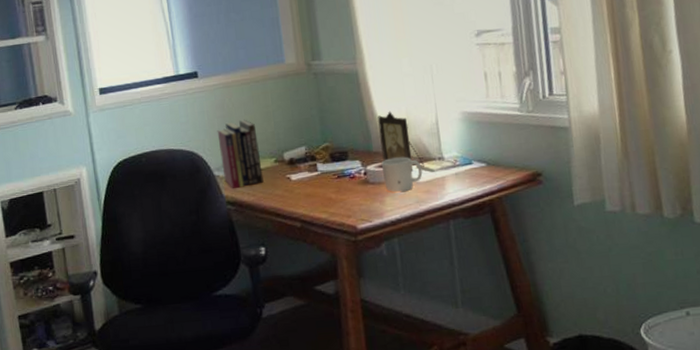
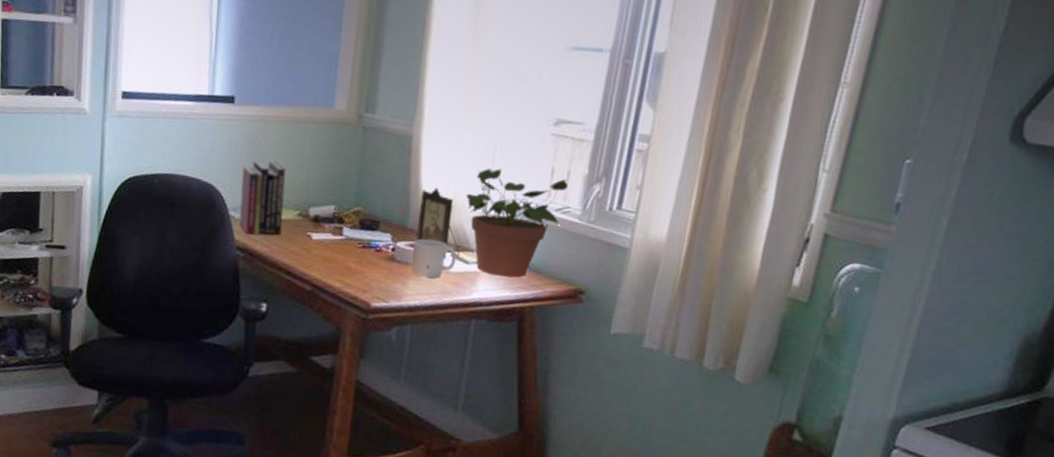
potted plant: none [416,80,516,177] -> present [466,168,577,278]

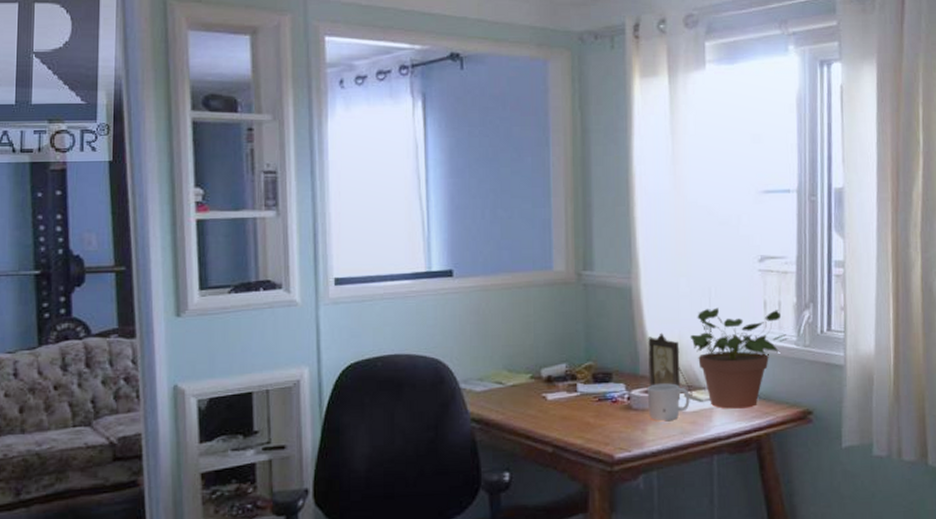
books: present [239,160,286,236] -> none [468,328,516,404]

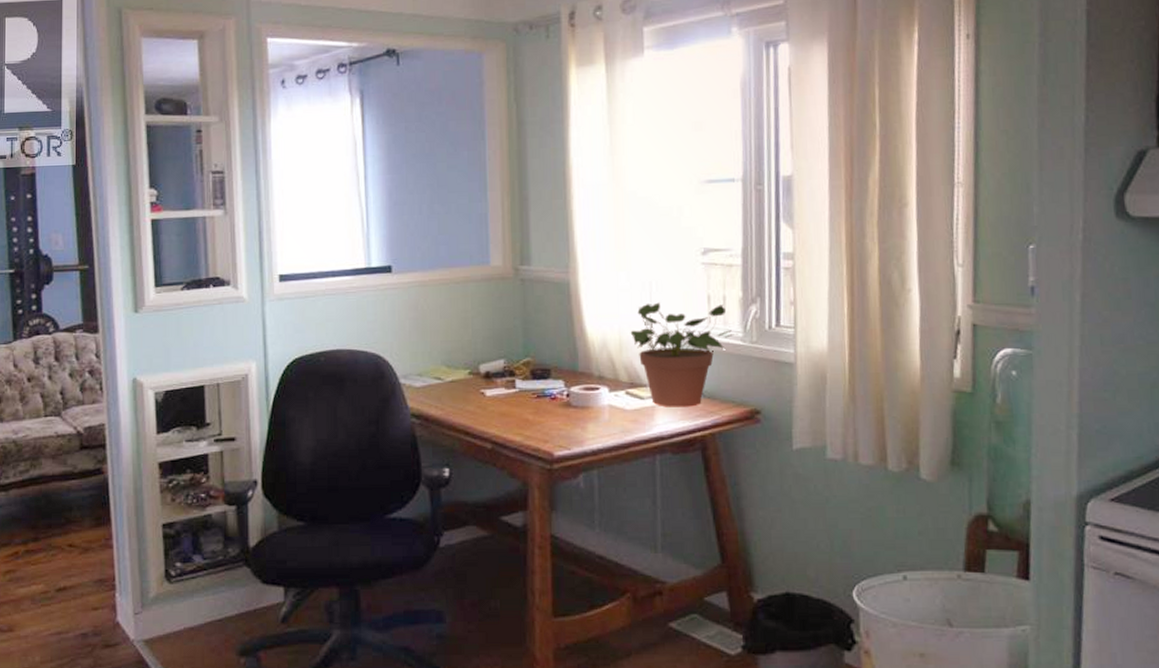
mug: present [647,383,690,422] -> none [586,380,631,420]
photo frame: present [648,332,693,400] -> none [587,328,634,398]

